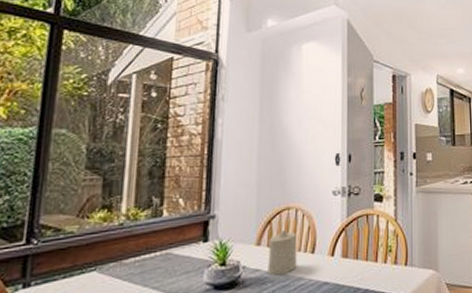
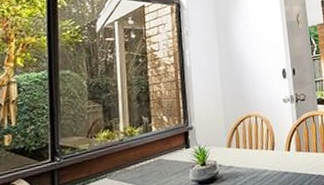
candle: present [267,230,298,276] -> none [237,133,261,170]

